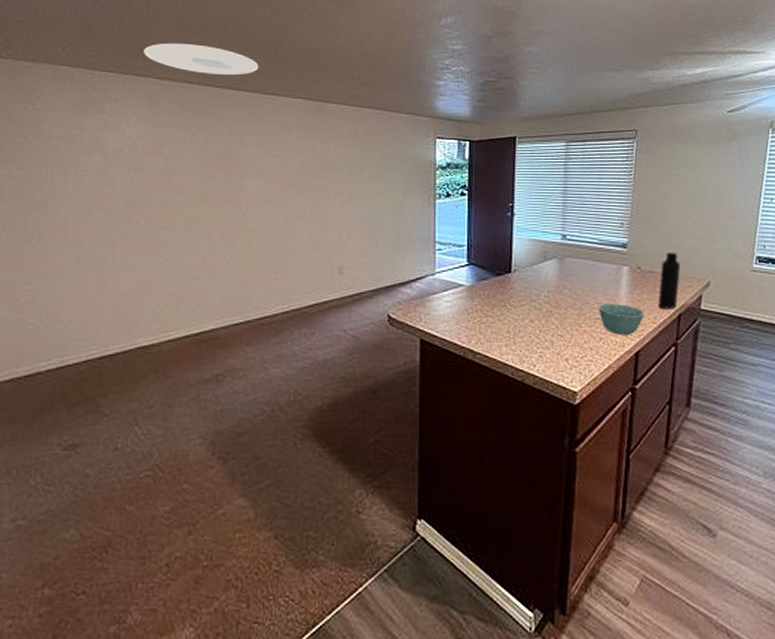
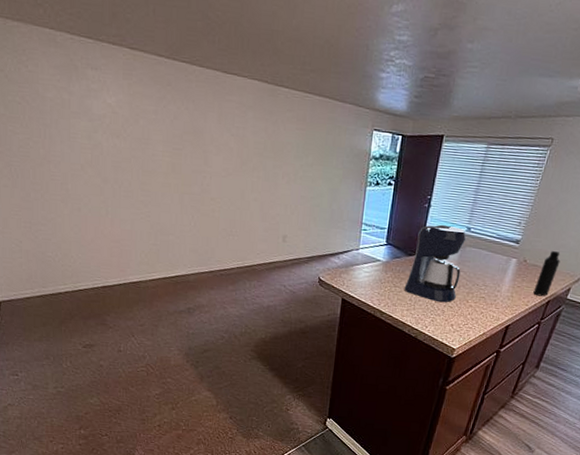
ceiling light: present [143,42,259,76] -> none [116,11,220,52]
coffee maker: none [498,234,565,331] -> present [404,224,466,303]
bowl: present [598,304,646,335] -> none [484,286,522,312]

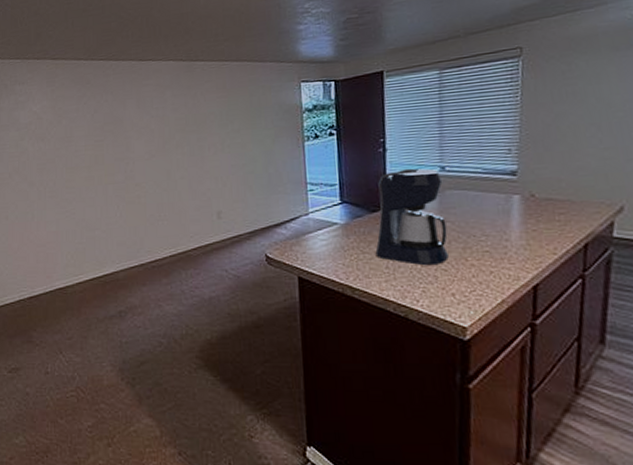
bottle: present [533,251,560,297] -> none [558,177,585,239]

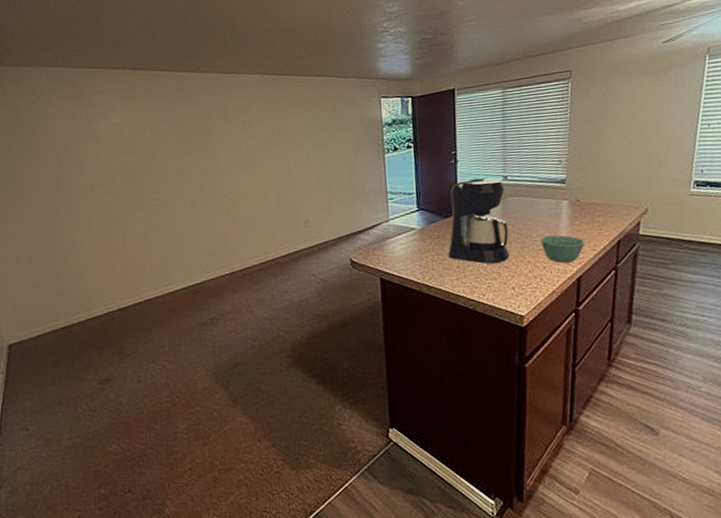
bowl: none [486,235,544,268] -> present [540,235,586,263]

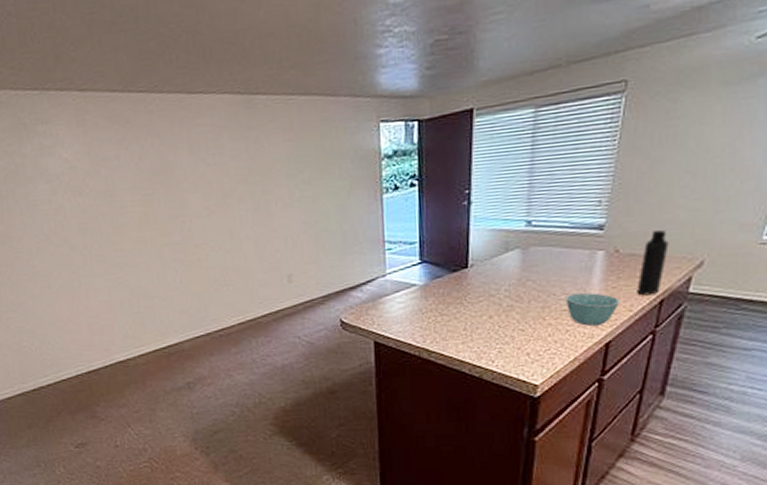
coffee maker: present [448,177,510,264] -> none [454,223,528,326]
bottle: none [597,184,619,238] -> present [637,230,669,296]

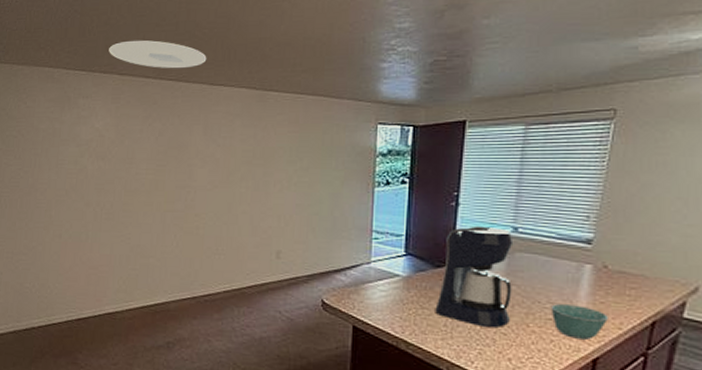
ceiling light: none [60,43,179,79] -> present [109,40,207,69]
coffee maker: none [454,223,528,326] -> present [435,225,514,328]
bottle: present [637,230,669,296] -> none [626,251,661,316]

